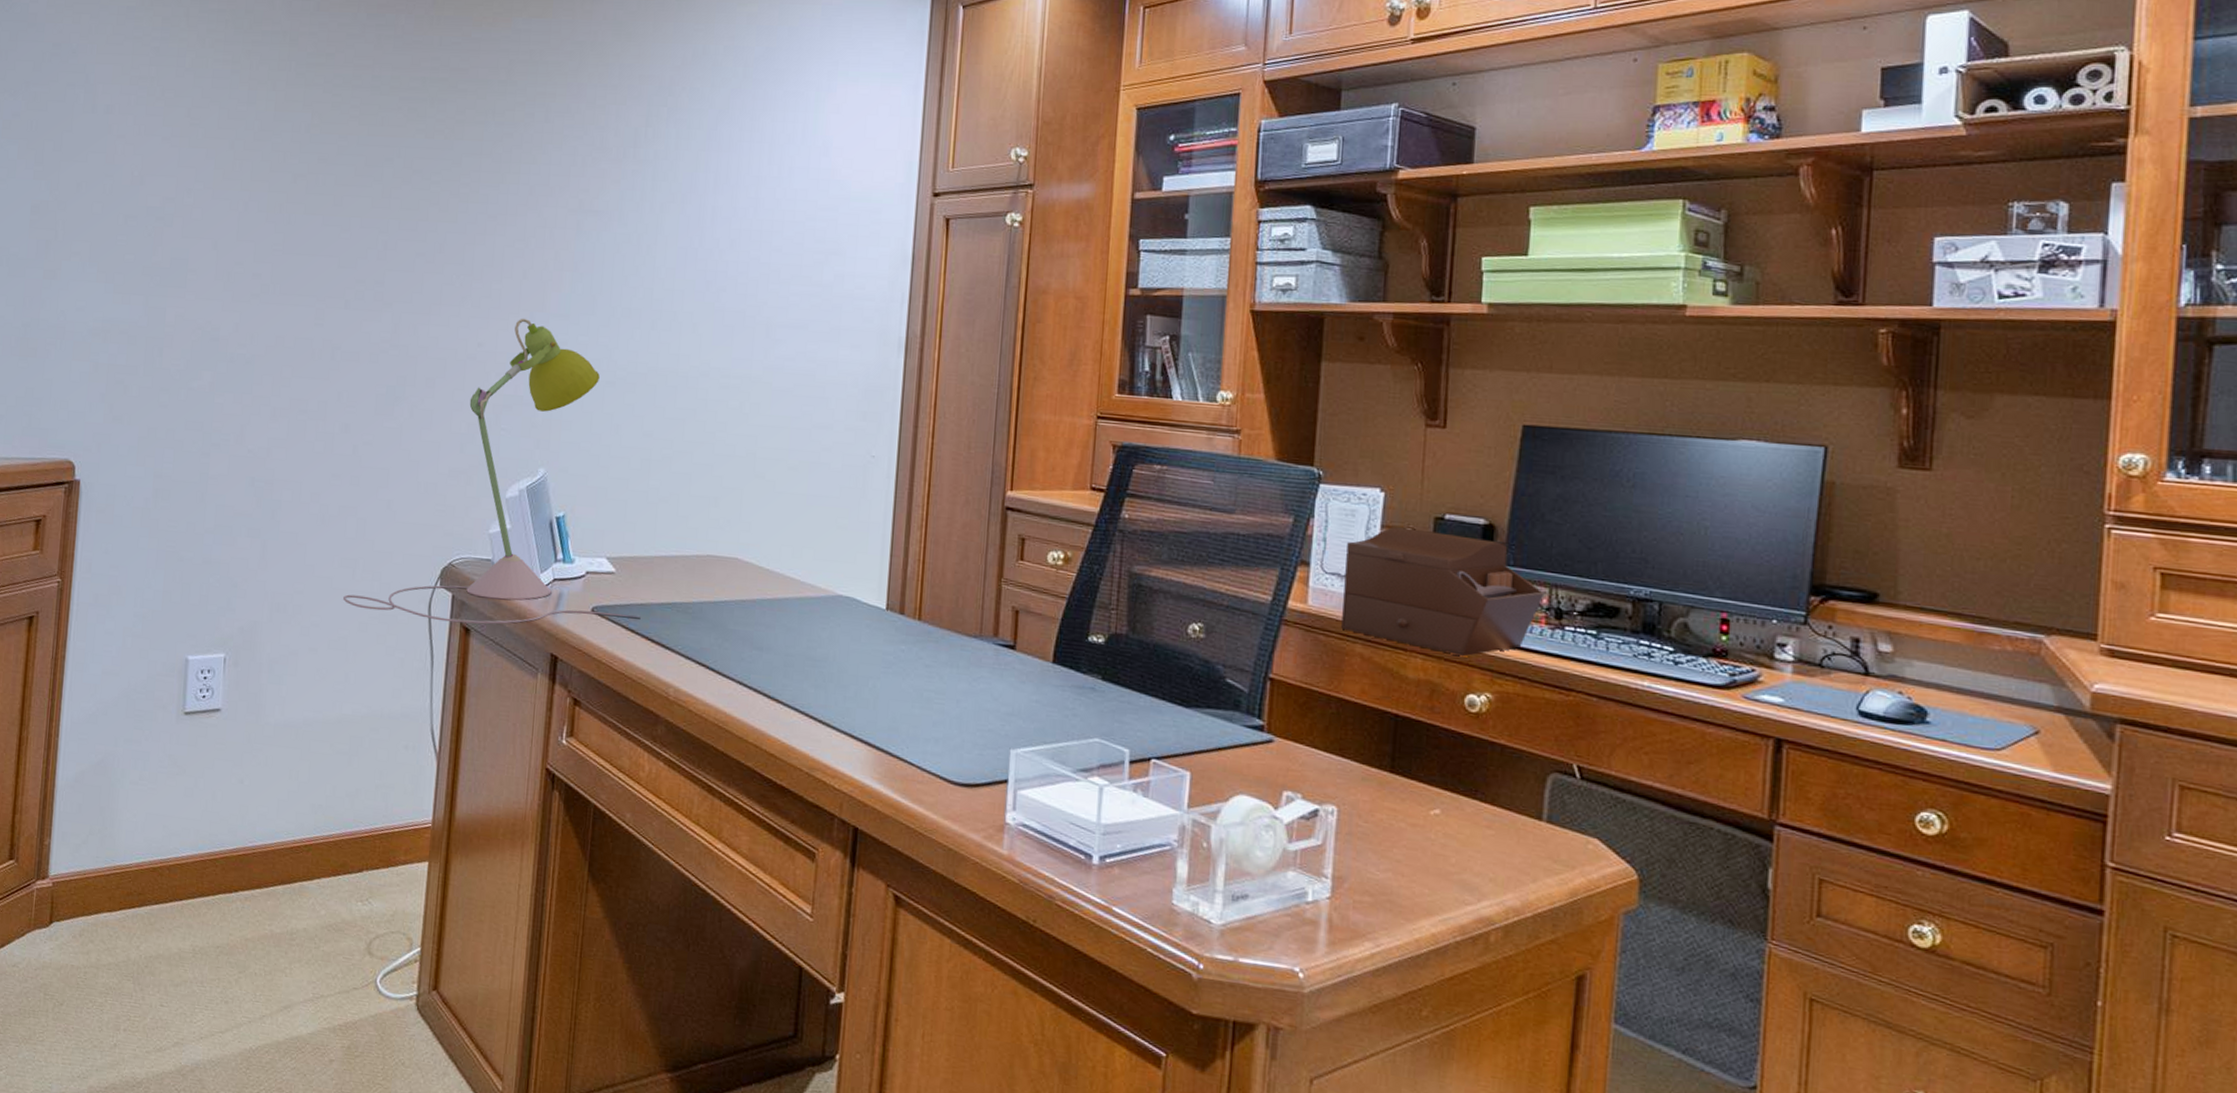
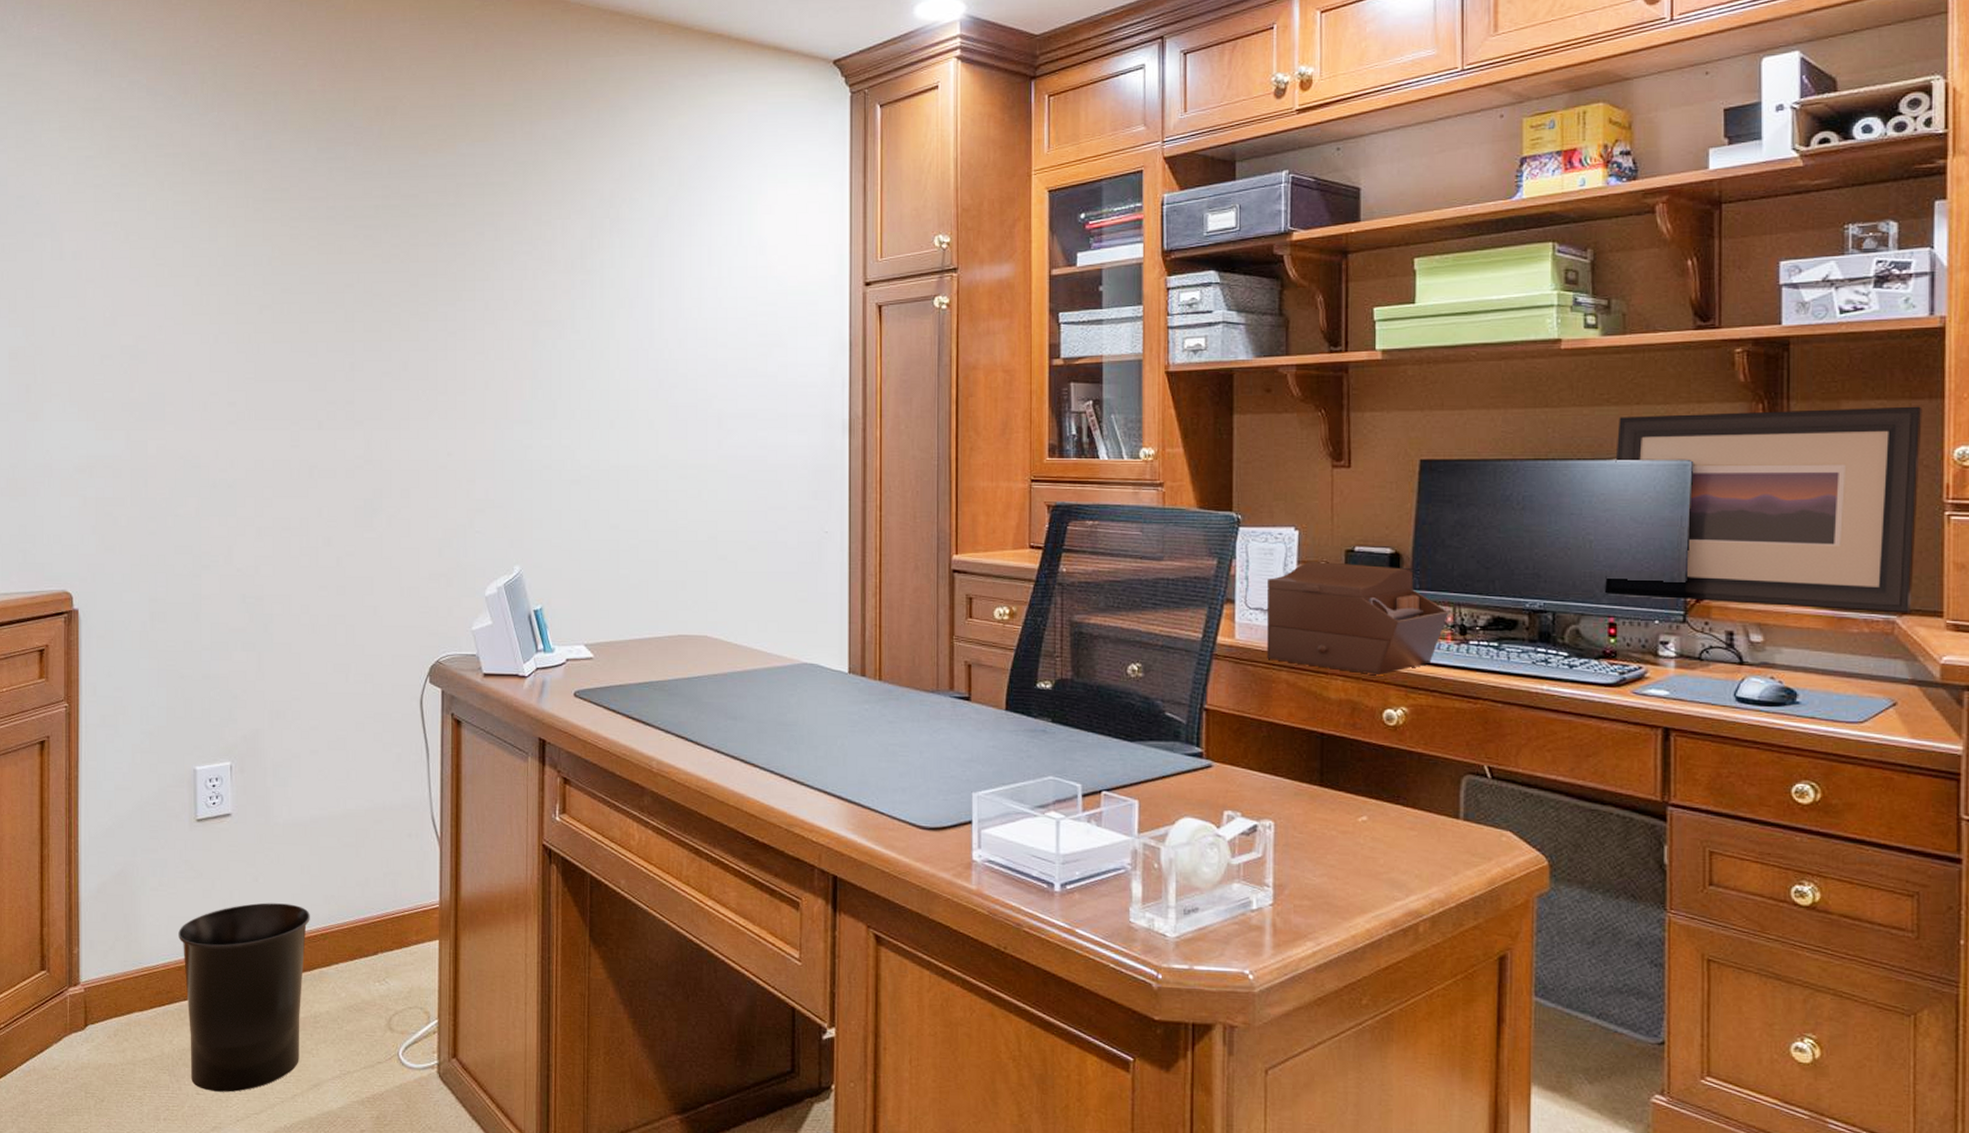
waste bin: none [155,806,295,1007] -> present [178,903,310,1092]
desk lamp: present [343,318,641,625] -> none [339,426,620,716]
picture frame: none [1717,394,2086,634] -> present [1604,406,1922,613]

